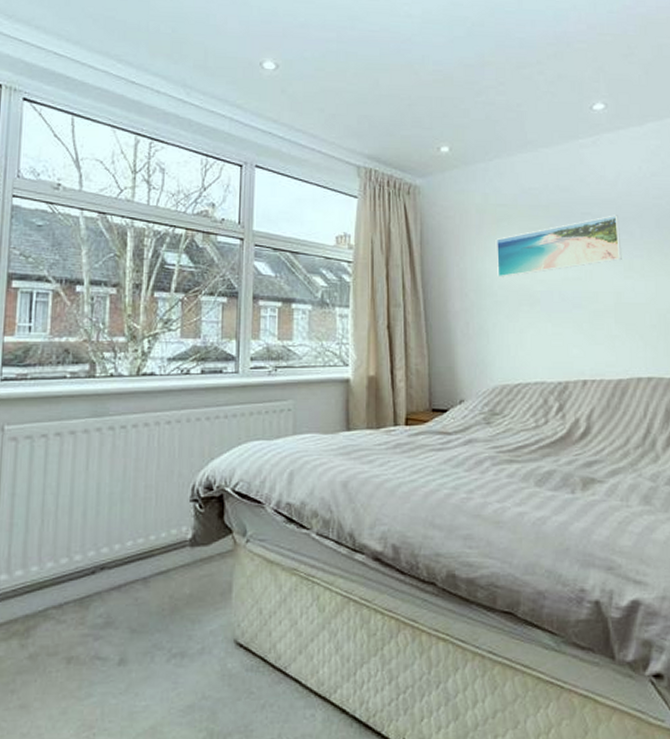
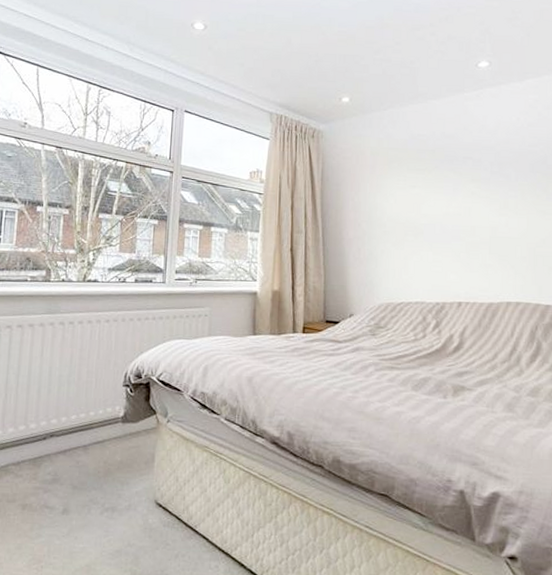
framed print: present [496,215,622,278] -> none [386,159,498,211]

